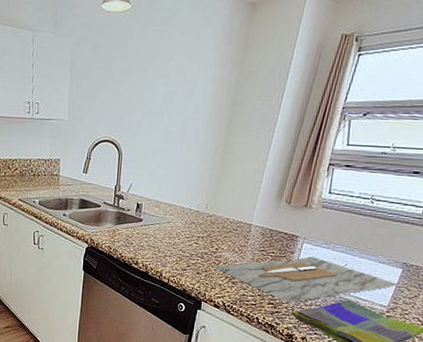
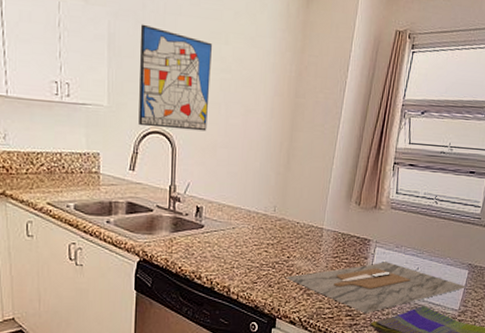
wall art: none [92,49,158,139] -> present [138,24,212,132]

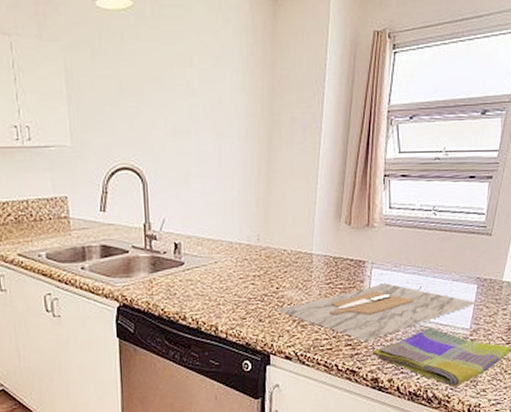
wall art: present [138,24,212,132] -> none [98,55,178,164]

